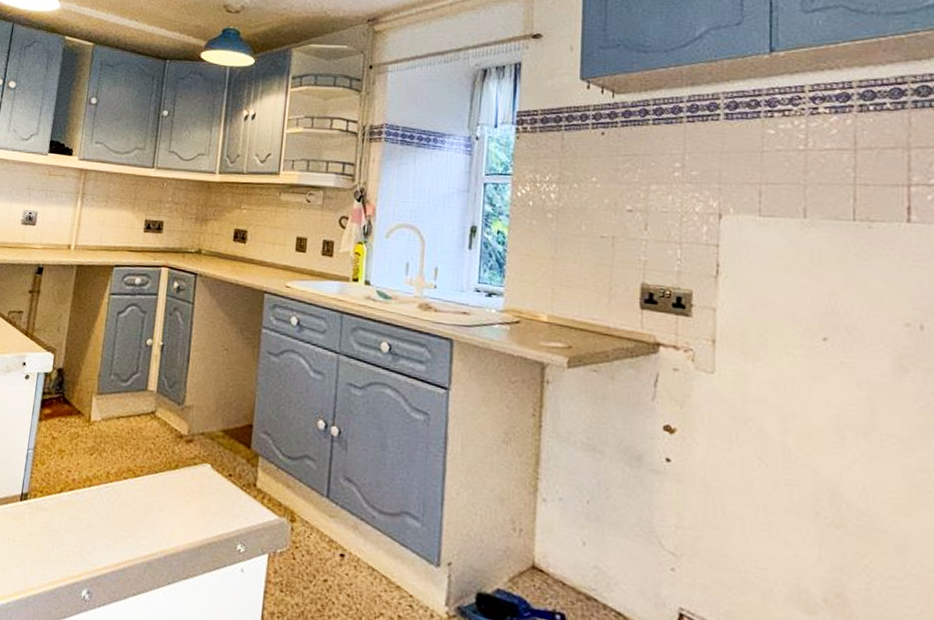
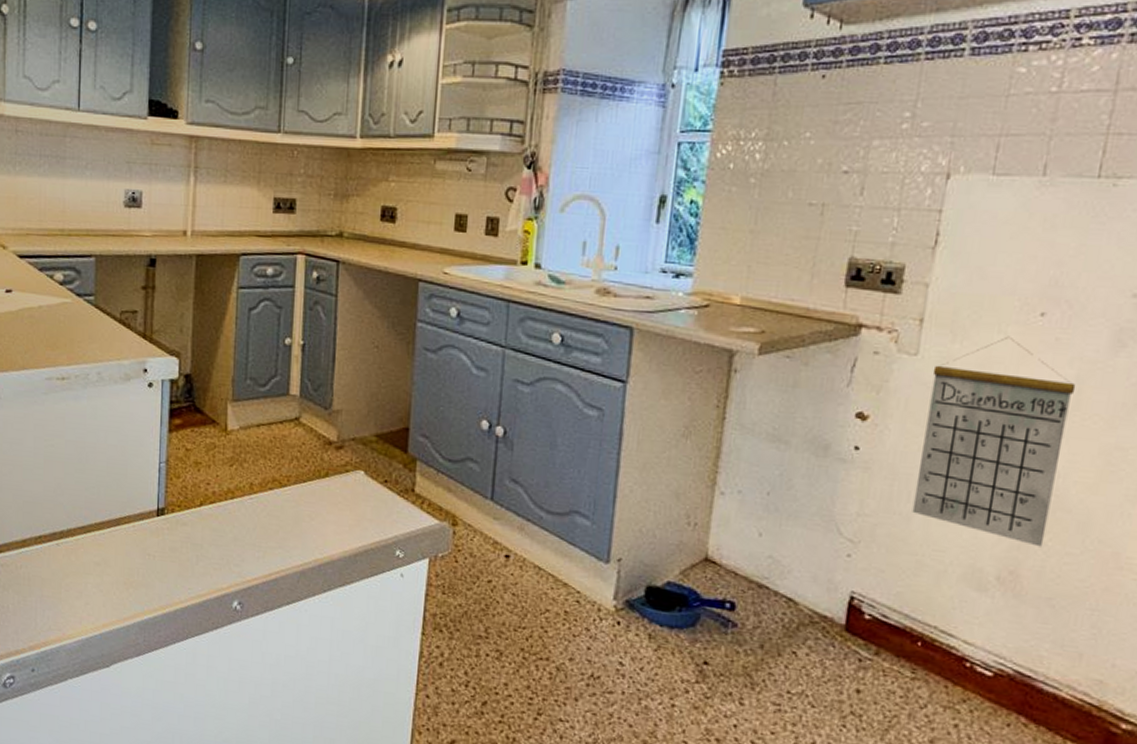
calendar: none [729,358,869,569] -> present [912,336,1076,547]

